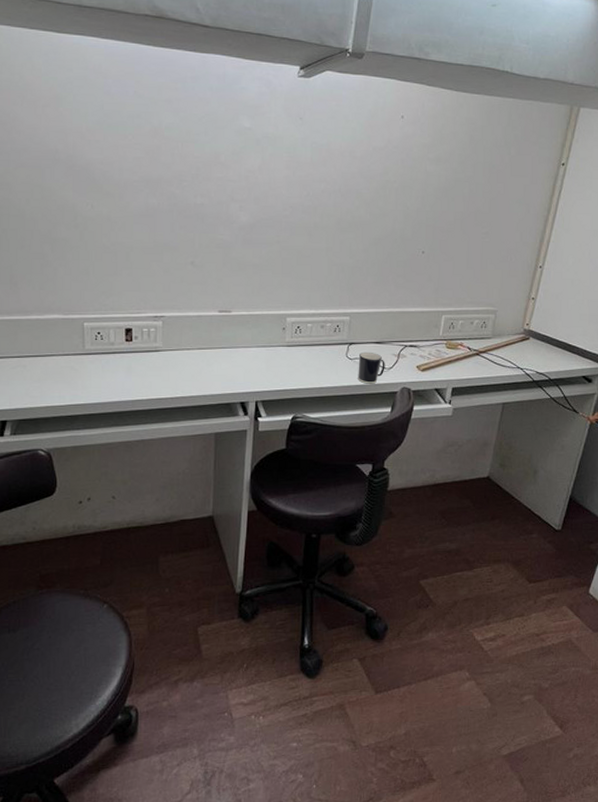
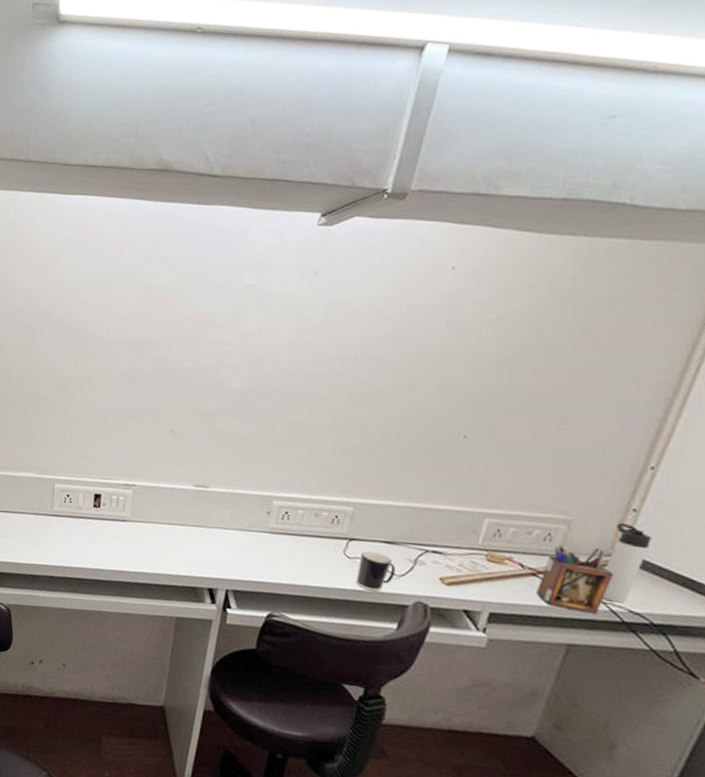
desk organizer: none [481,329,526,378] -> present [537,544,615,614]
thermos bottle: none [519,308,545,367] -> present [601,522,652,603]

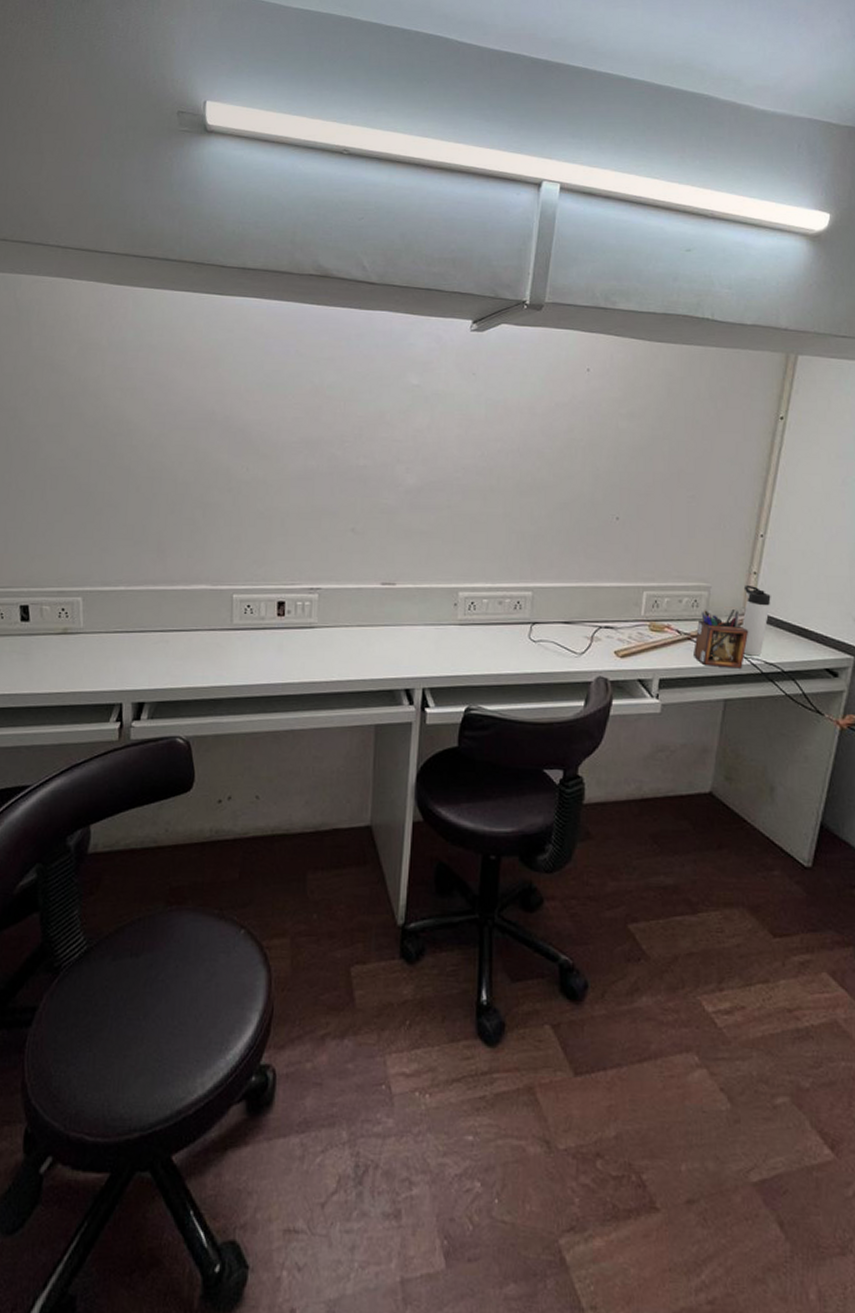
mug: present [356,551,396,592] -> none [543,633,576,672]

